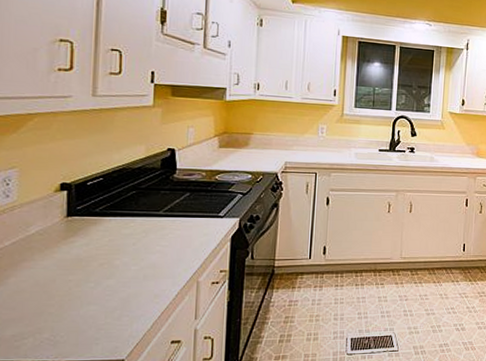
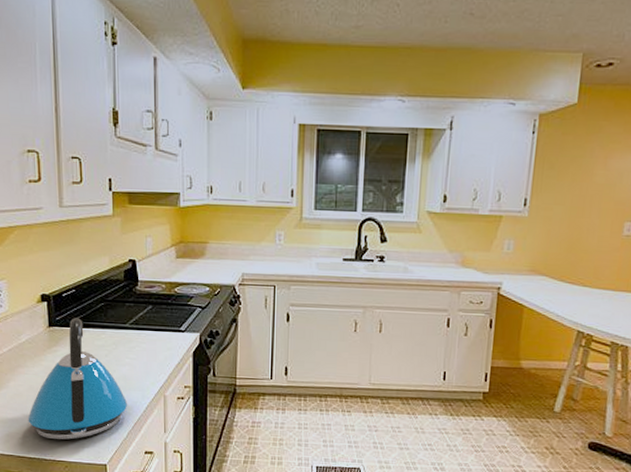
kettle: none [28,206,154,339] -> present [27,317,127,440]

